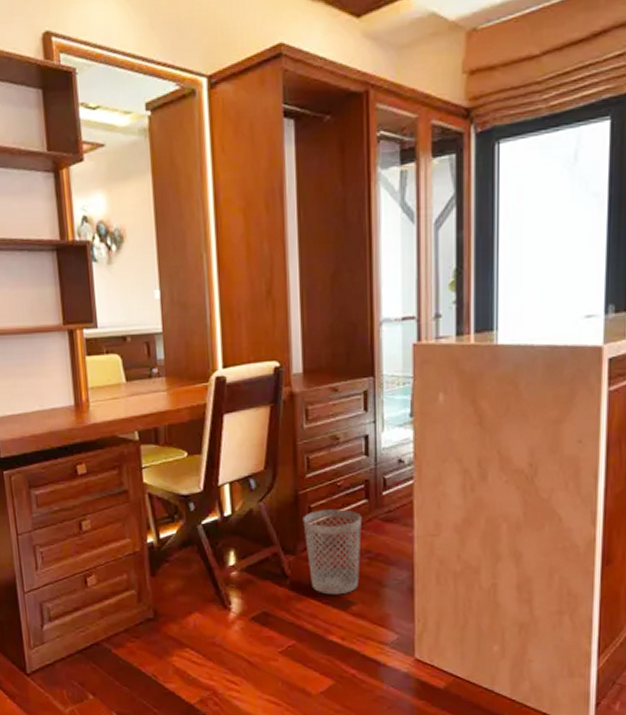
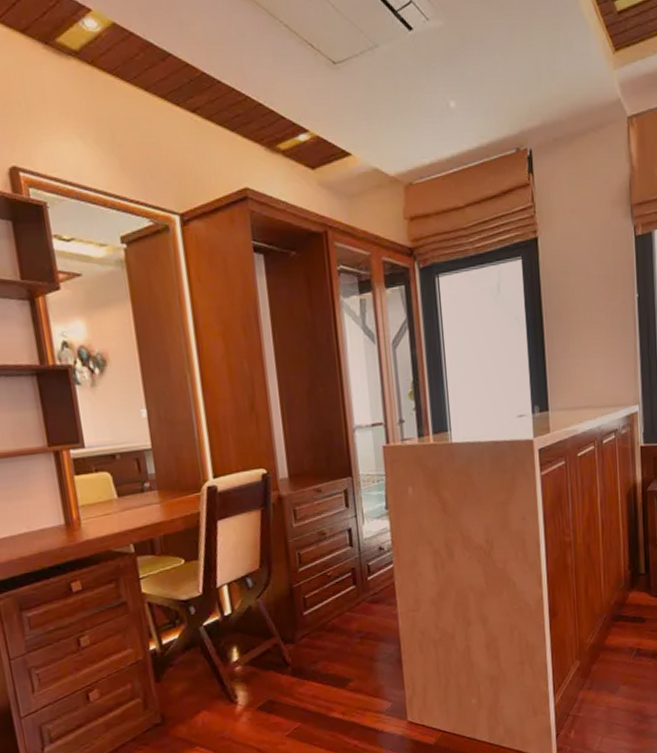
wastebasket: present [302,509,361,595] -> none [298,596,354,676]

